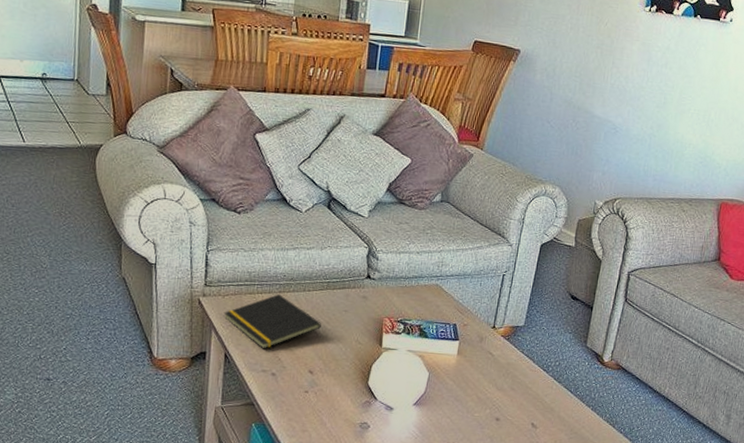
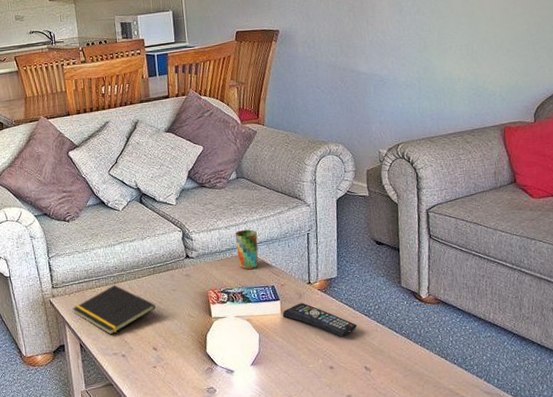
cup: none [424,258,450,303] -> present [235,229,259,270]
remote control: none [458,347,534,389] -> present [282,303,358,337]

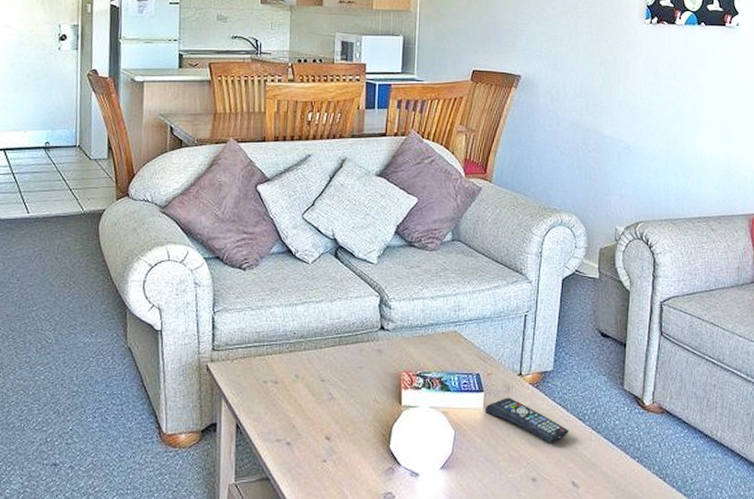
notepad: present [72,285,155,335] -> none [233,354,336,416]
cup: present [235,229,259,270] -> none [441,303,467,352]

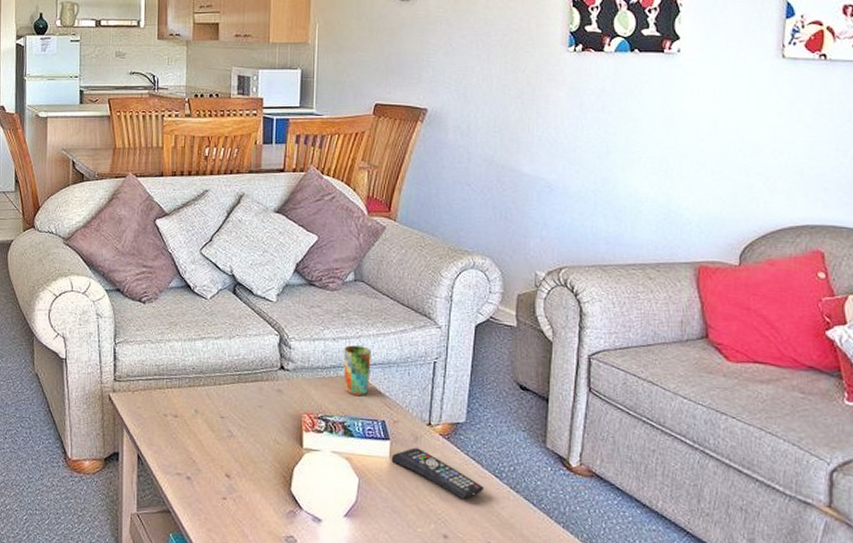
cup: none [441,303,467,352] -> present [343,345,371,397]

